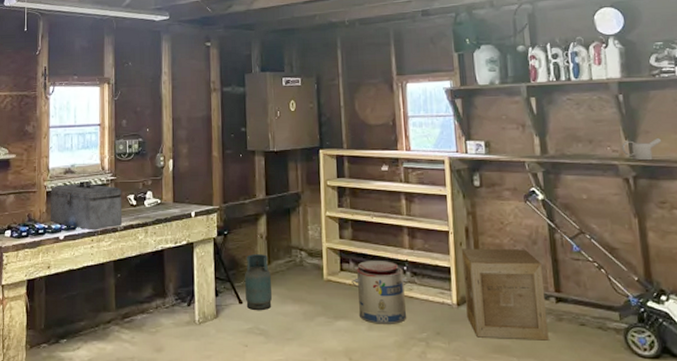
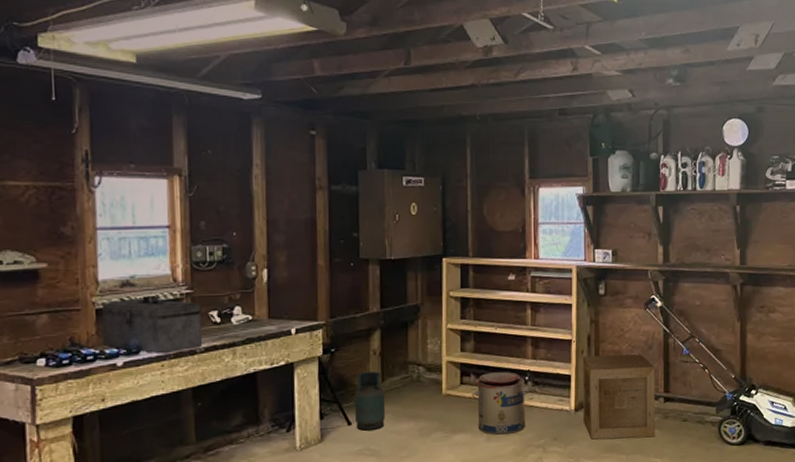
watering can: present [622,137,662,161] -> none [734,247,768,269]

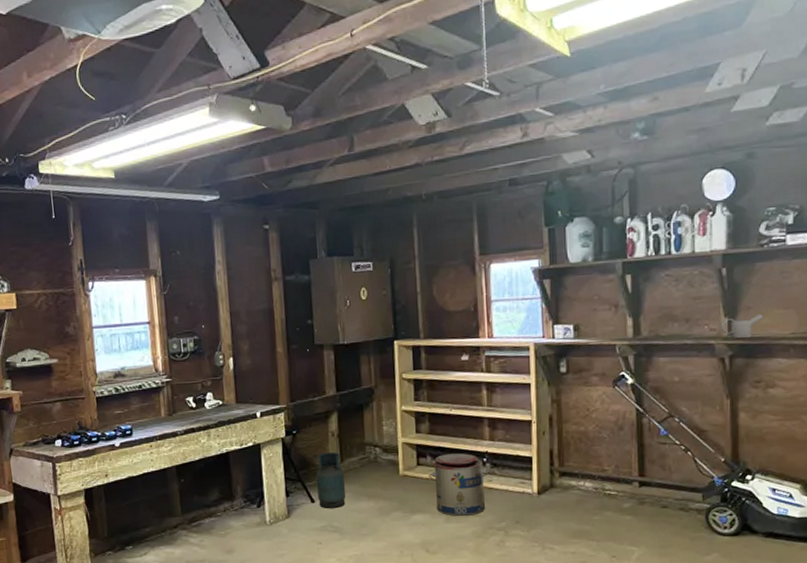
toolbox: present [101,296,203,354] -> none [100,384,183,436]
wooden crate: present [582,354,655,440] -> none [544,435,630,525]
watering can: none [734,247,768,269] -> present [720,313,764,339]

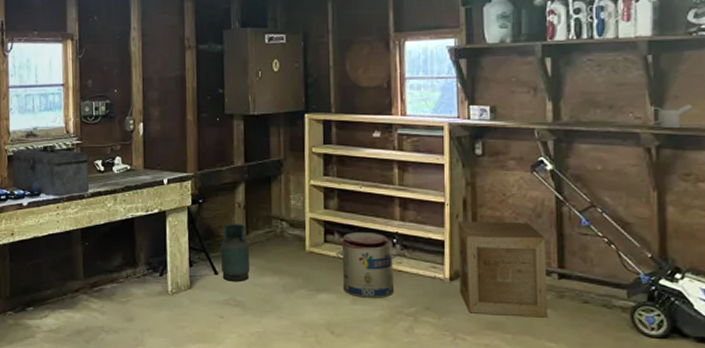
toolbox: none [100,384,183,436] -> present [12,145,90,197]
wooden crate: none [544,435,630,525] -> present [457,221,548,318]

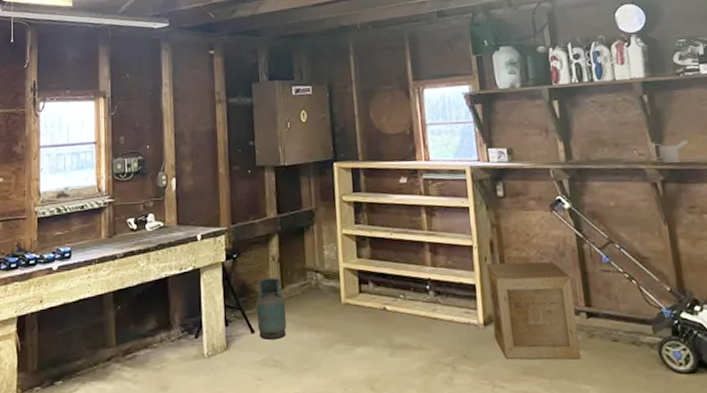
toolbox: present [12,145,90,197] -> none [41,205,122,259]
paint can: present [336,232,398,298] -> none [371,280,432,349]

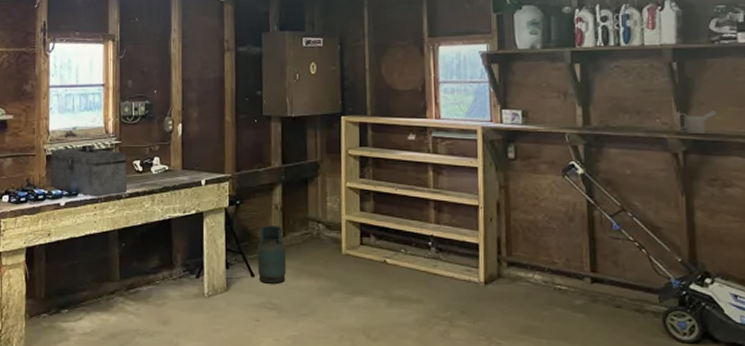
toolbox: none [41,205,122,259] -> present [50,145,128,197]
wooden crate: present [486,262,581,360] -> none [491,224,582,322]

